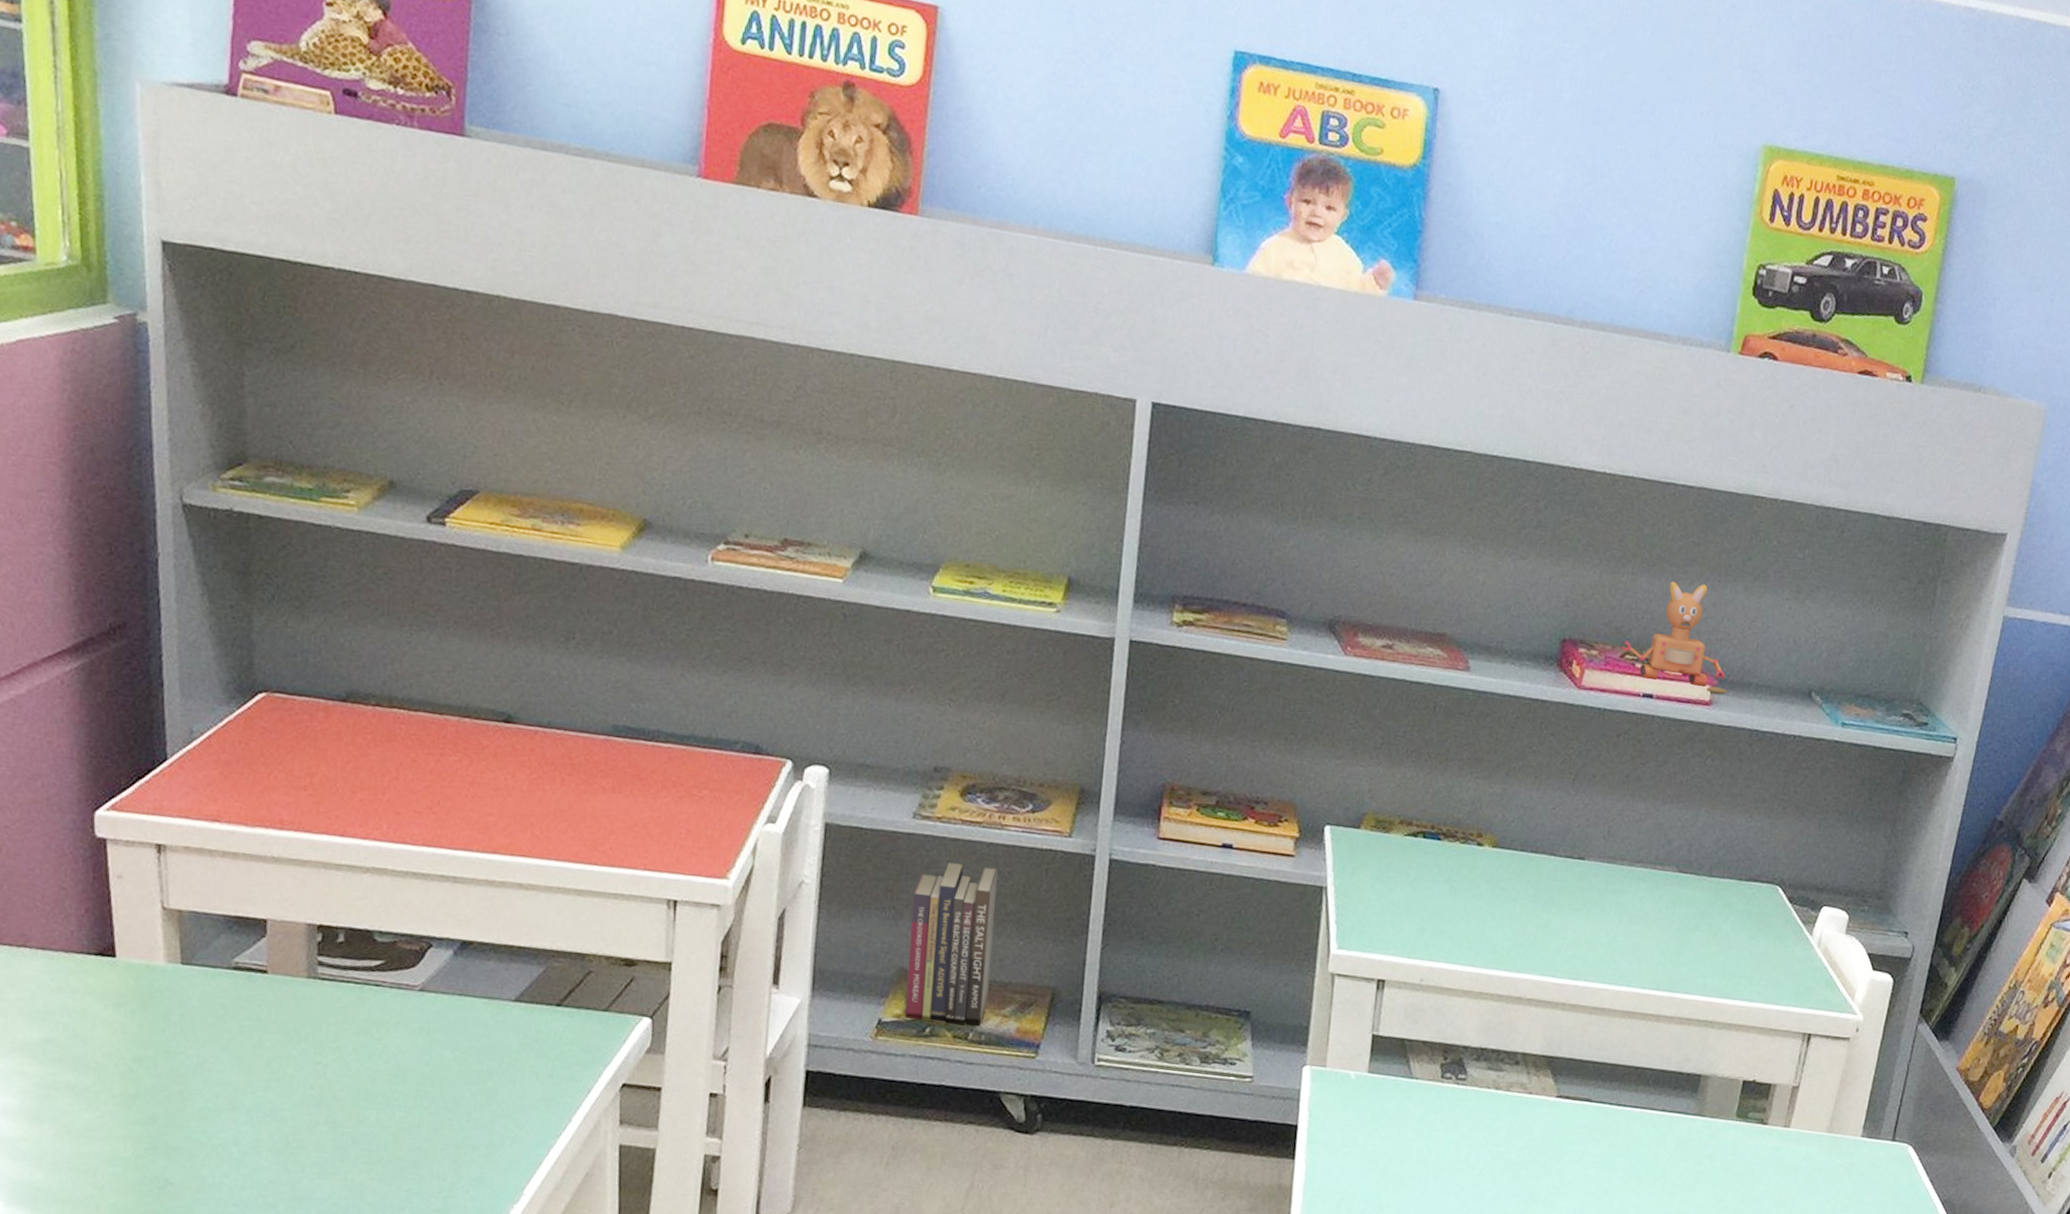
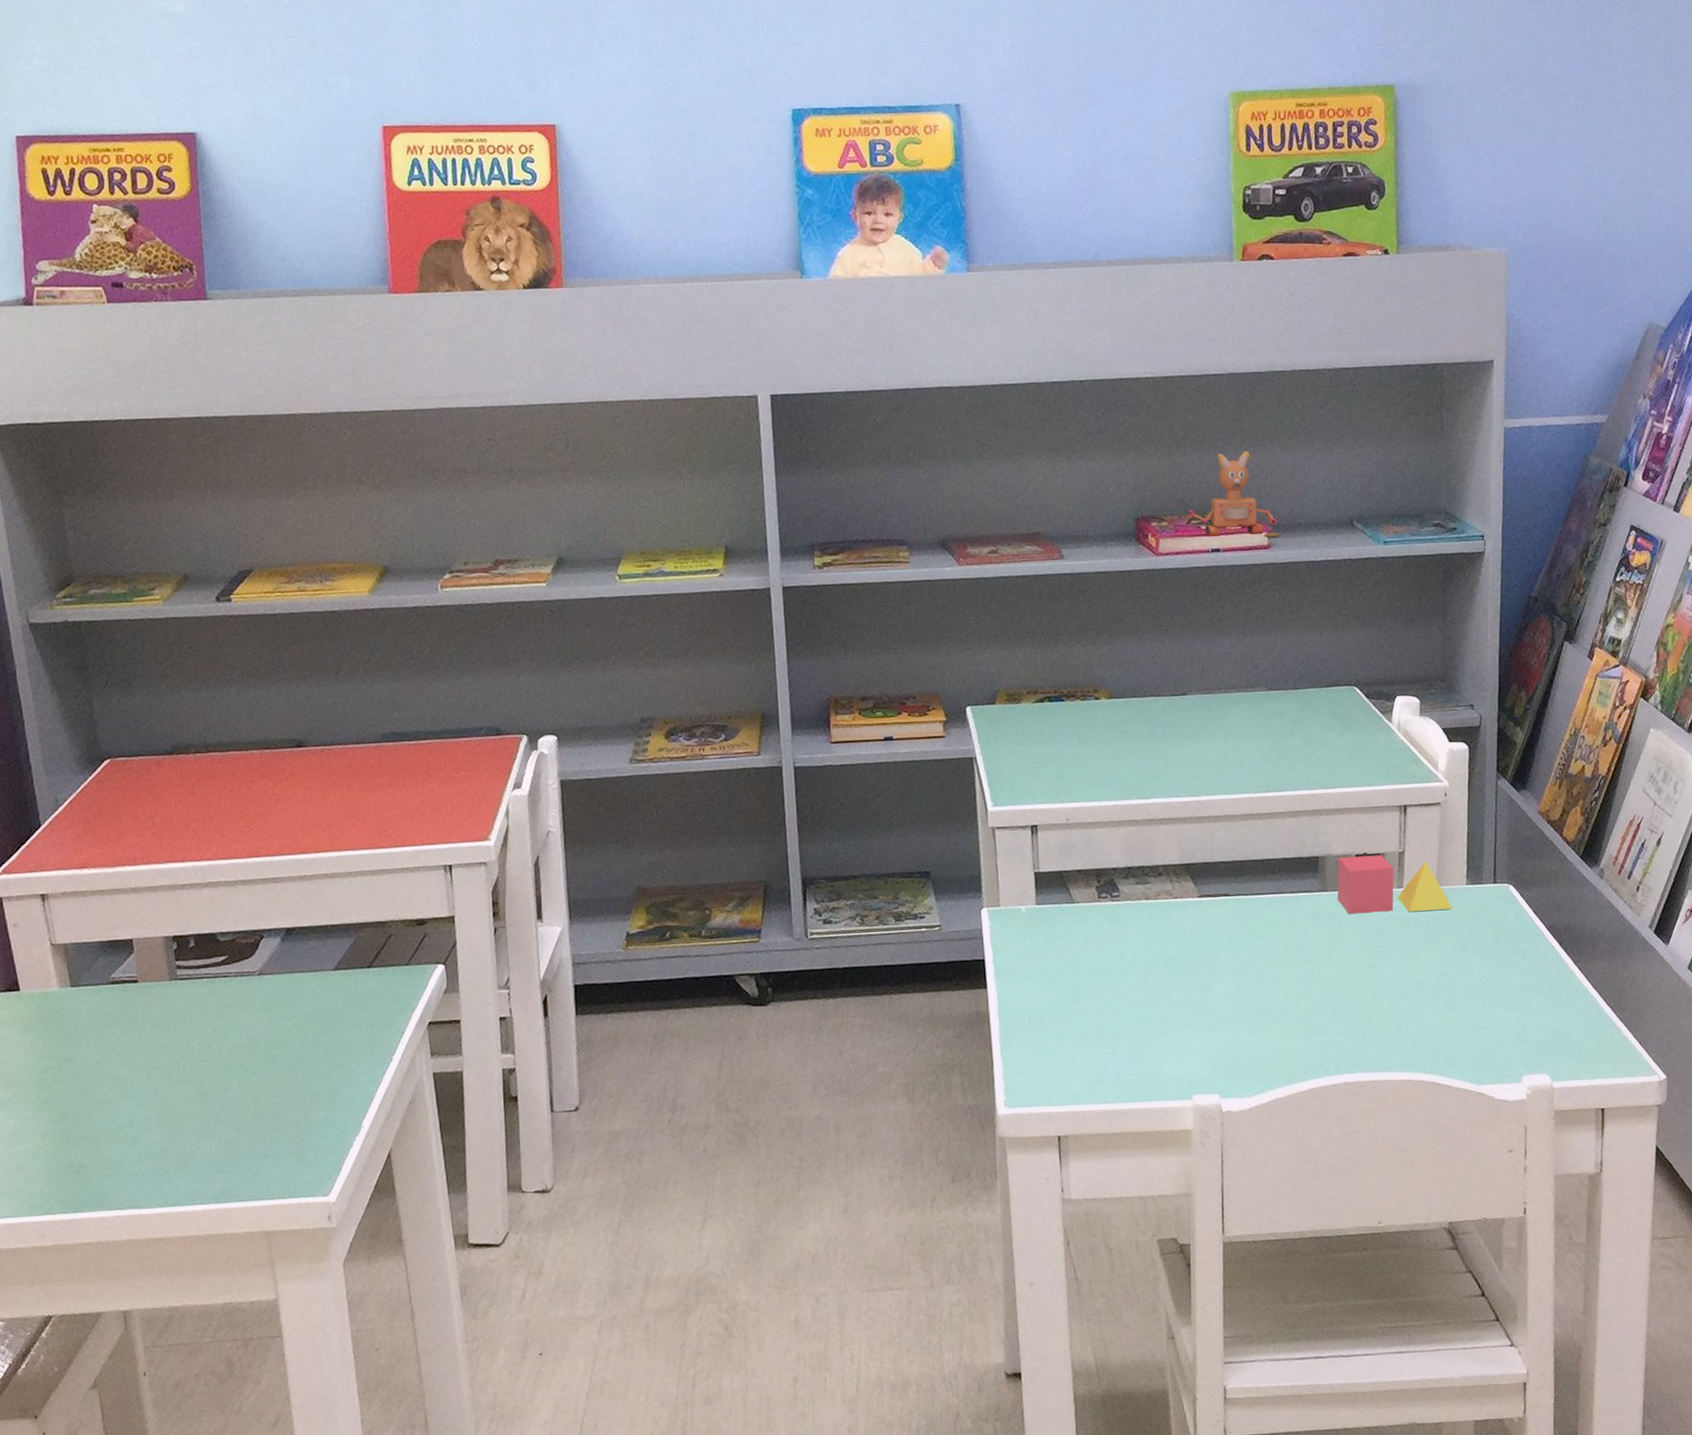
books: present [905,863,998,1028] -> none [639,791,713,928]
toy blocks: none [1714,1080,1842,1161] -> present [1337,855,1453,914]

